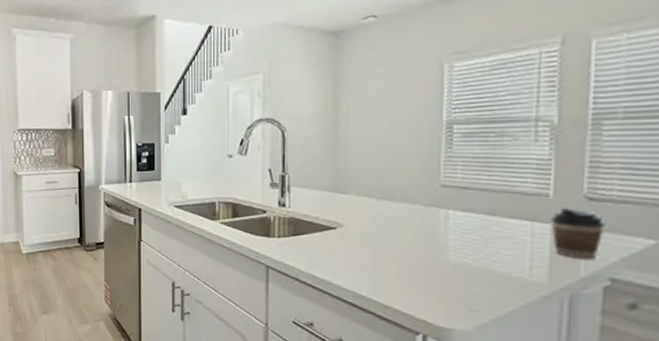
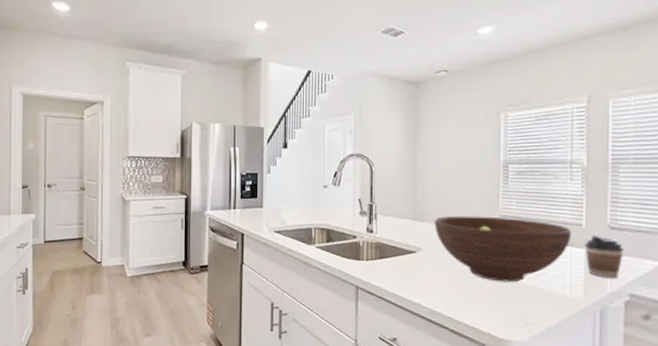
fruit bowl: none [358,186,535,263] -> present [434,215,572,282]

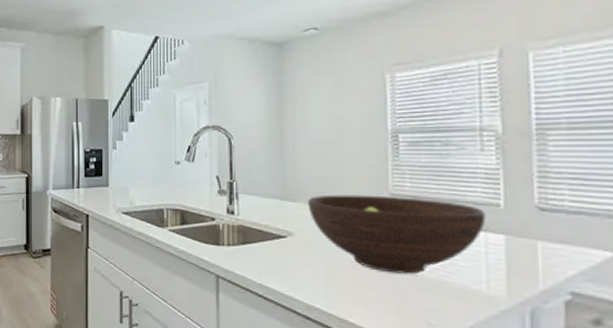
coffee cup: present [584,234,624,278] -> none [504,217,560,272]

